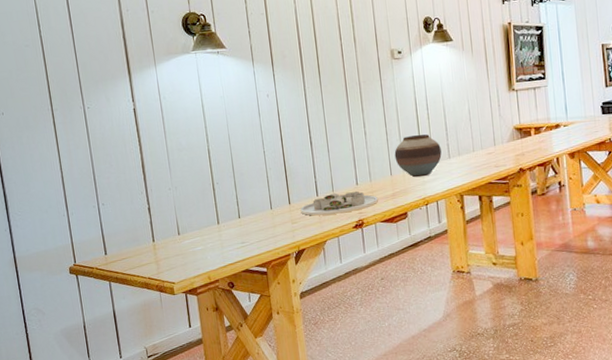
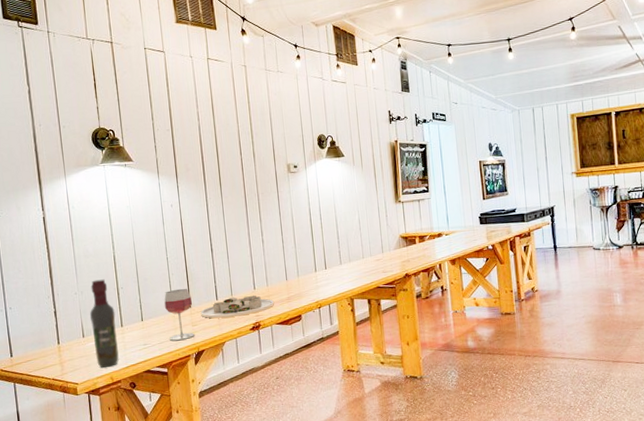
wine bottle: none [184,174,216,266] -> present [89,279,119,368]
wineglass: none [261,183,295,240] -> present [163,288,195,341]
vase: present [394,134,442,178] -> none [290,242,334,283]

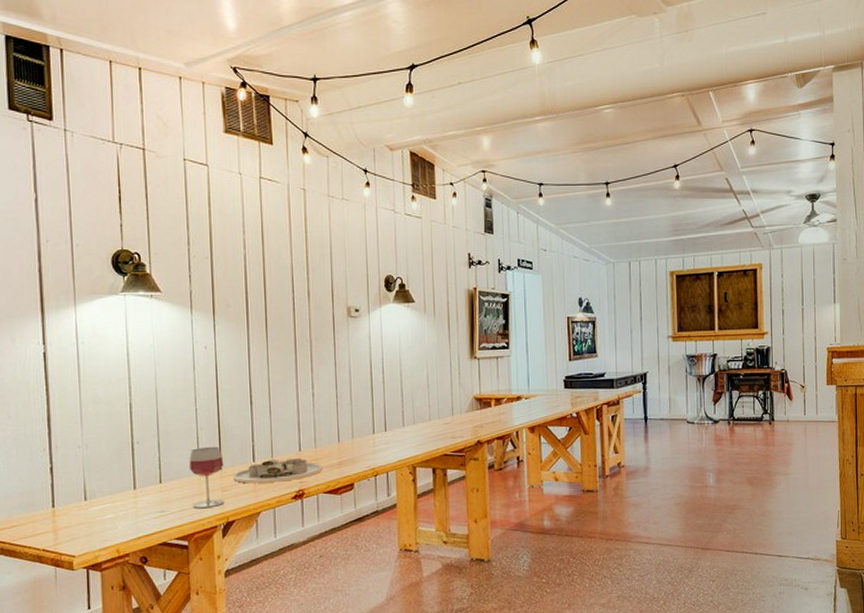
wine bottle: present [89,279,119,368] -> none [94,431,129,538]

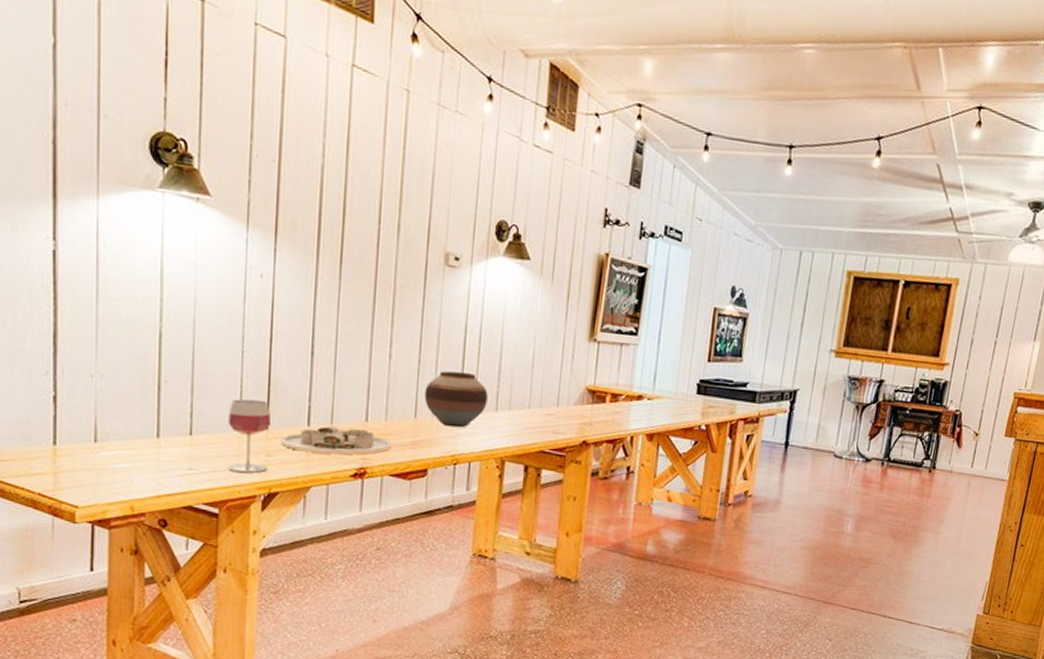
vase: none [344,400,395,446] -> present [424,371,488,428]

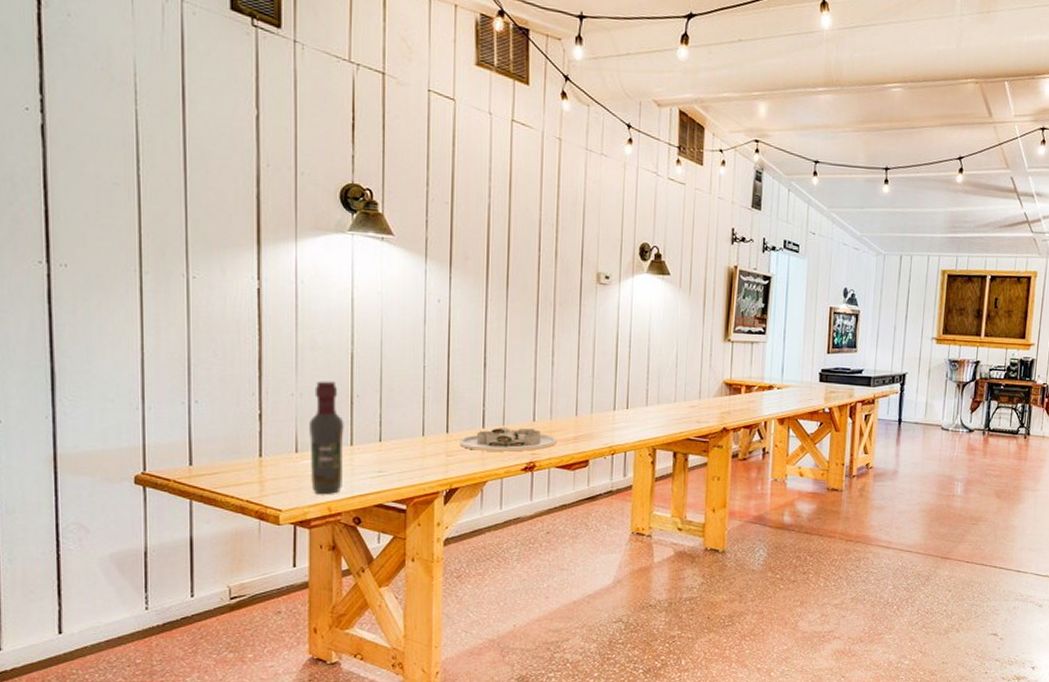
wine bottle: none [109,361,150,492] -> present [308,381,344,494]
wineglass: present [227,399,271,474] -> none [412,407,450,473]
vase: present [424,371,488,428] -> none [583,374,639,423]

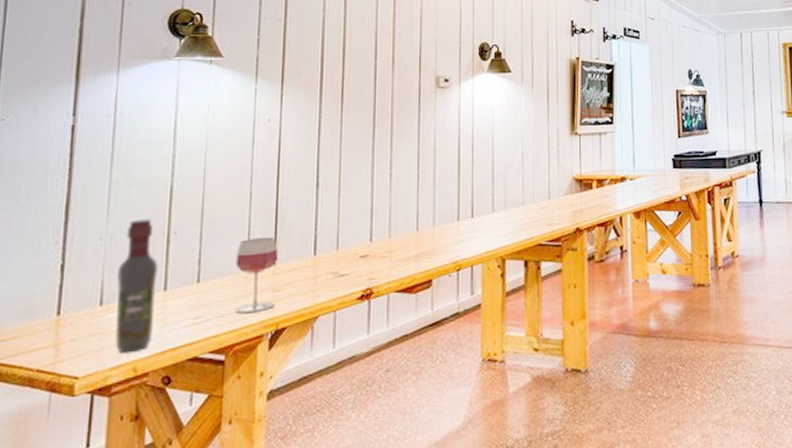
wineglass: none [412,407,450,473] -> present [235,236,278,314]
platter: present [460,426,556,452] -> none [288,249,396,282]

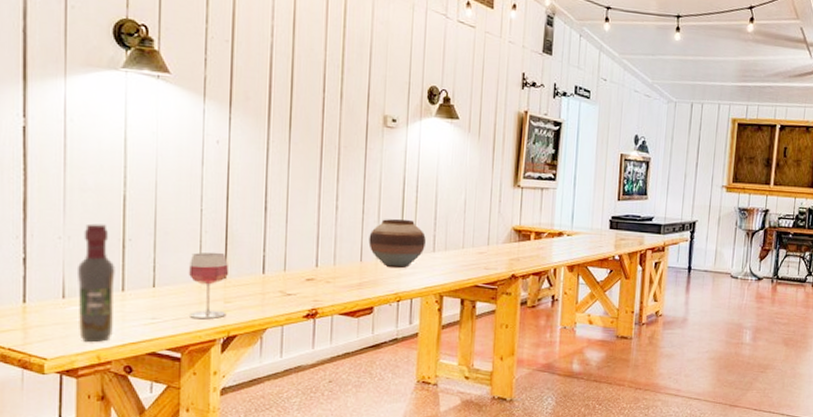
vase: none [425,181,484,235] -> present [368,219,426,269]

